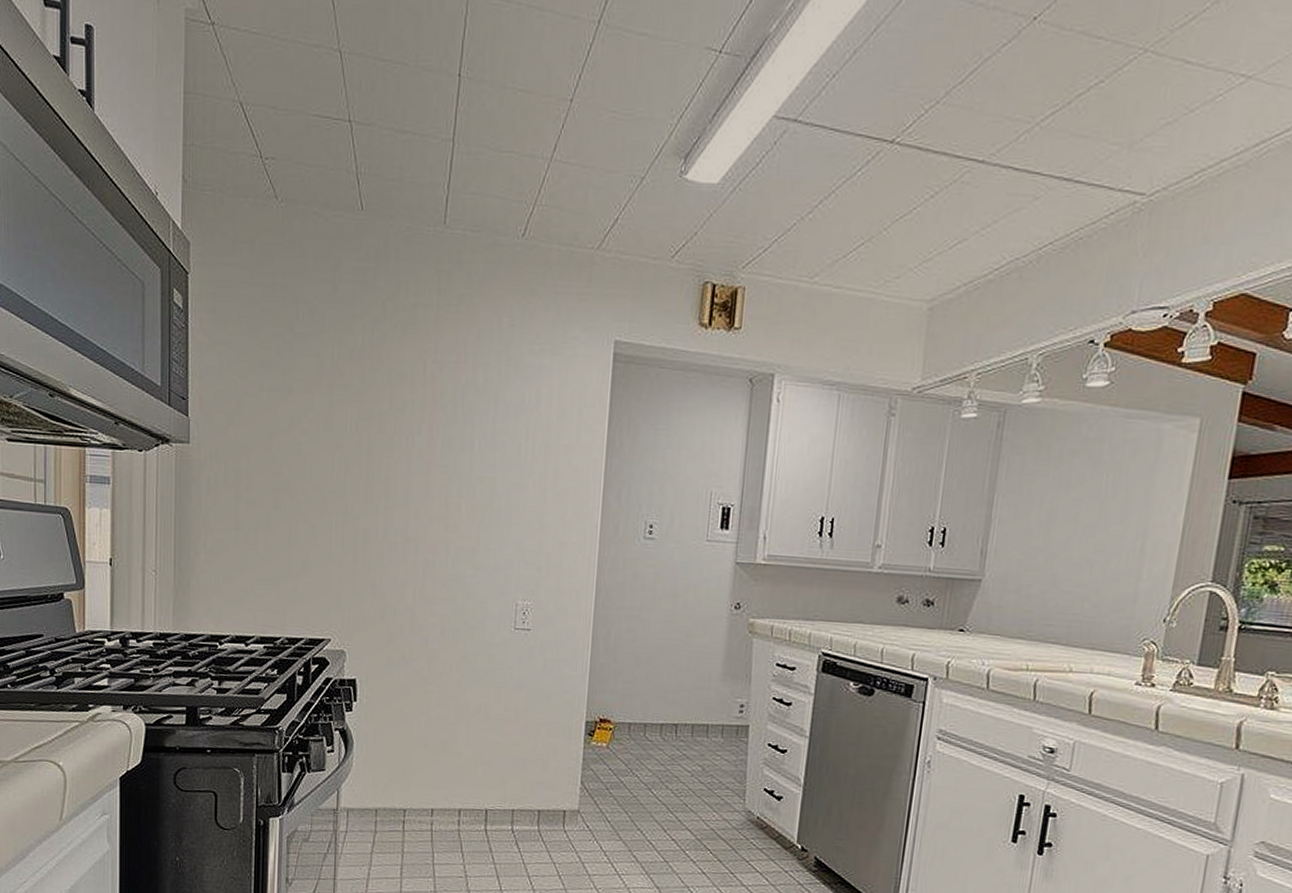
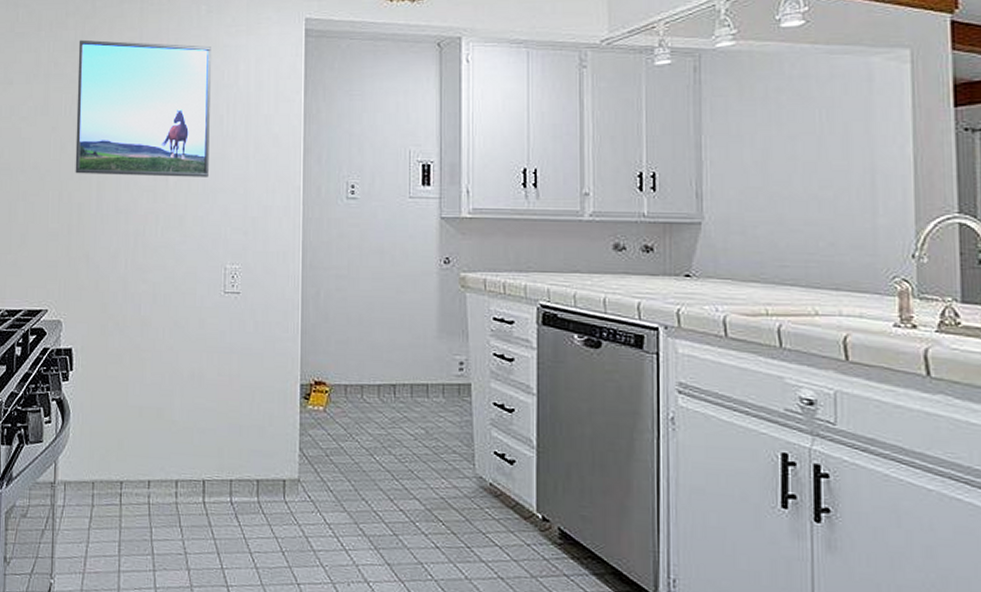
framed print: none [361,346,512,509] -> present [75,39,211,177]

